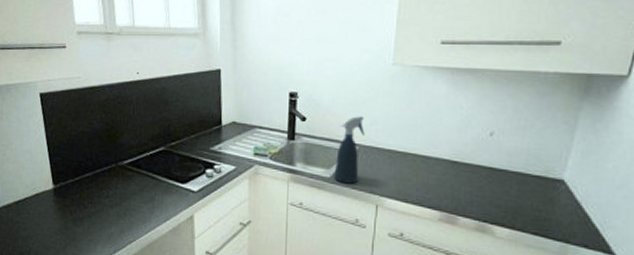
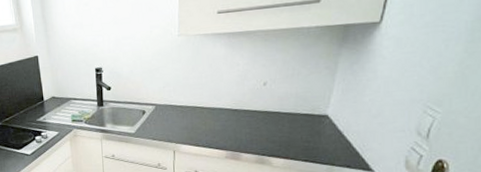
spray bottle: present [334,116,365,184] -> none [137,81,160,136]

